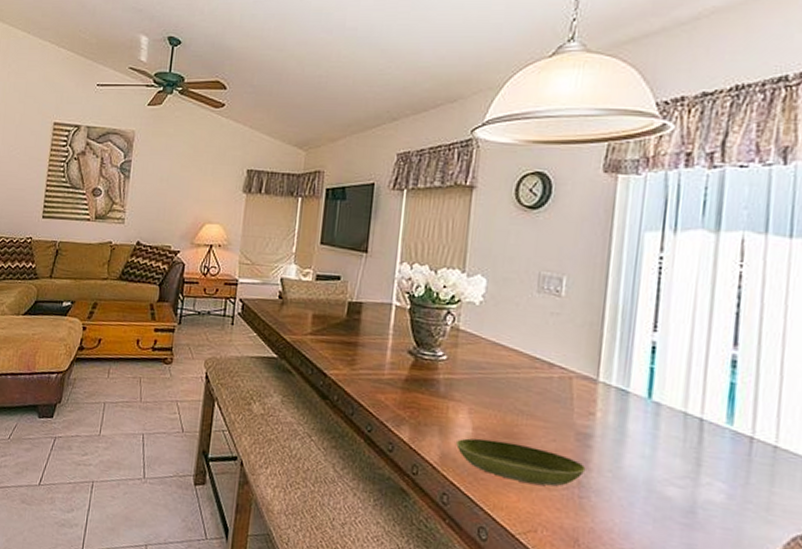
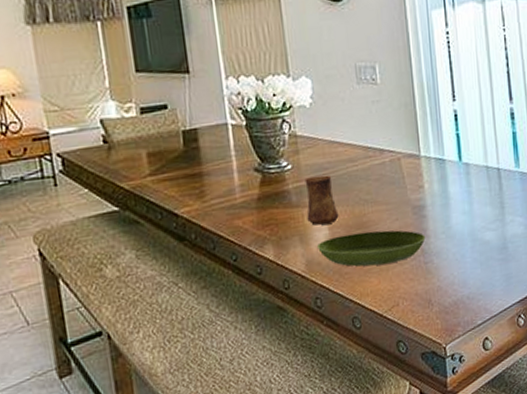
cup: none [451,372,488,424] -> present [304,174,339,226]

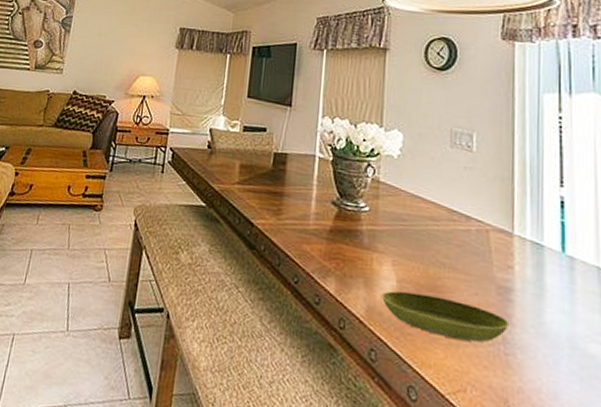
cup: present [304,174,339,226] -> none [376,223,411,276]

